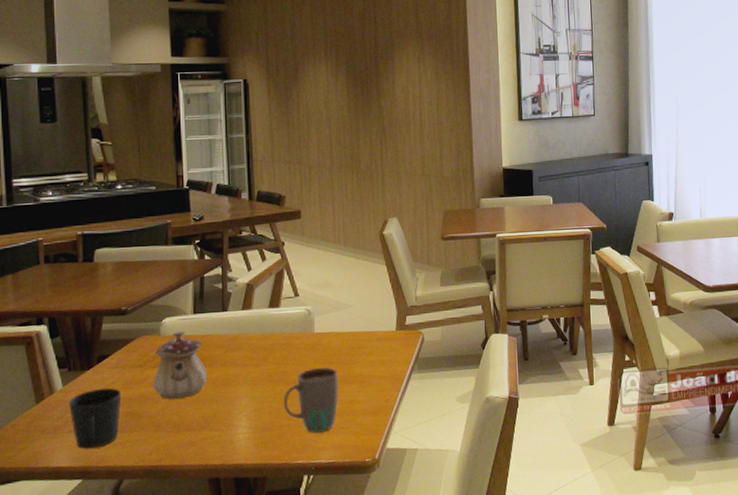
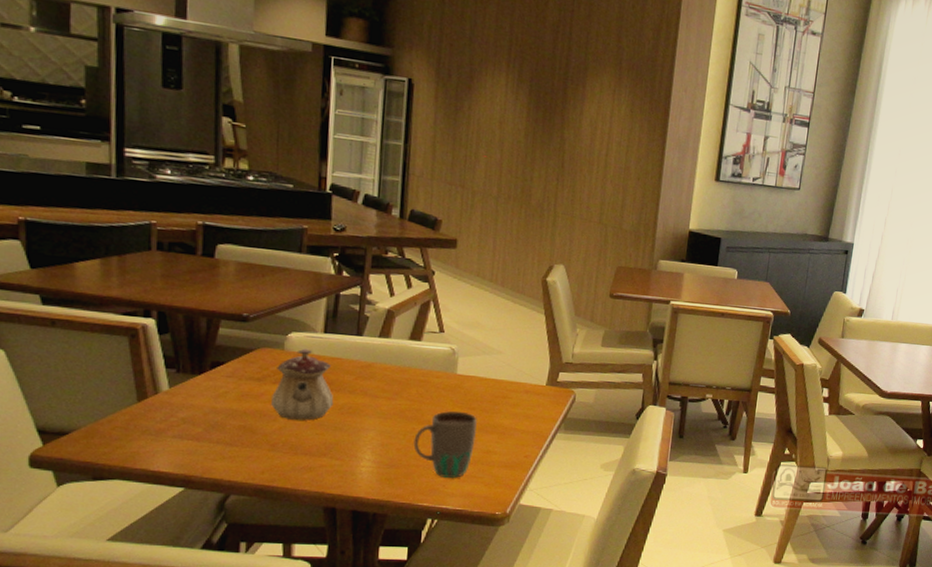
cup: present [69,387,122,449] -> none [174,396,236,458]

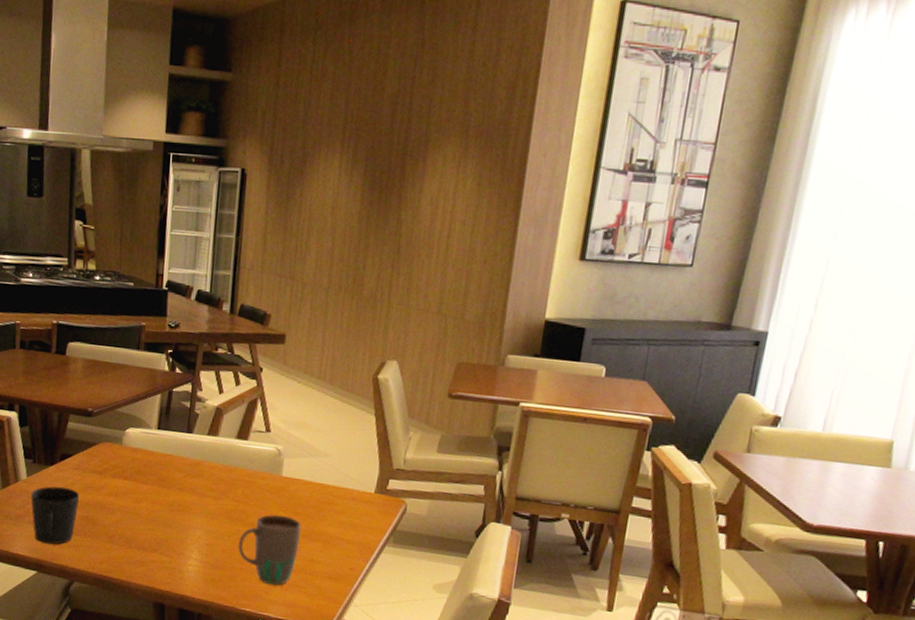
cup: none [174,396,236,458] -> present [31,486,80,545]
teapot: present [271,348,334,421] -> none [110,444,165,515]

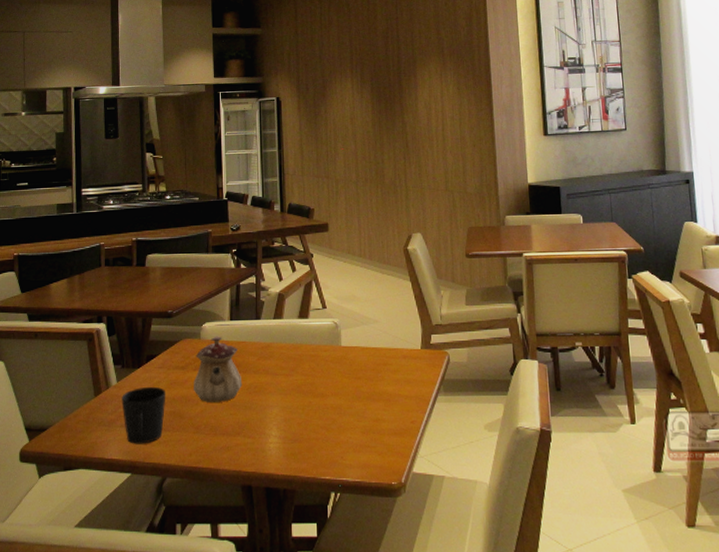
teapot: none [110,444,165,515] -> present [194,336,243,402]
mug: present [238,514,302,585] -> none [311,381,365,449]

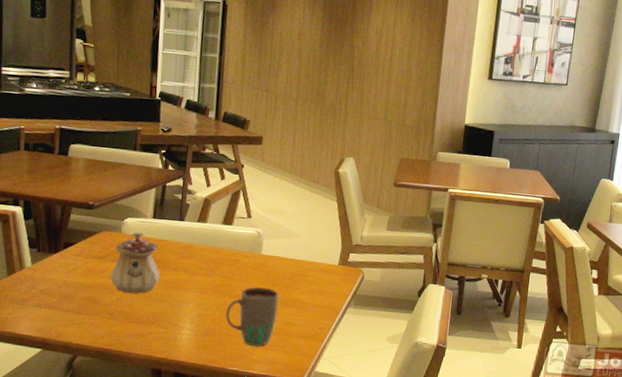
cup: present [122,386,166,444] -> none [35,271,82,324]
mug: none [311,381,365,449] -> present [225,287,280,346]

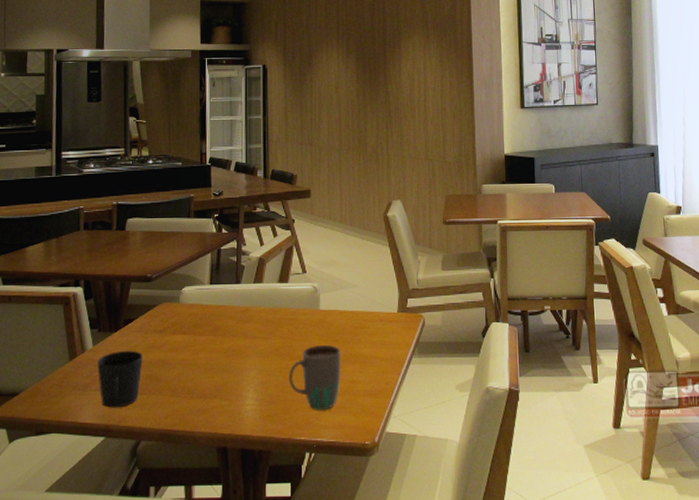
cup: none [35,271,82,324] -> present [97,350,143,408]
teapot: present [110,231,161,294] -> none [171,300,221,366]

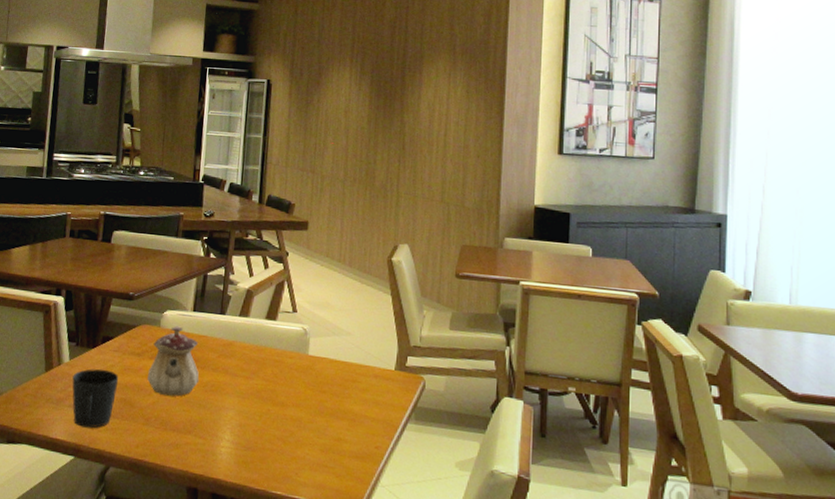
teapot: none [171,300,221,366] -> present [147,326,199,397]
mug: present [288,344,342,410] -> none [268,393,329,466]

